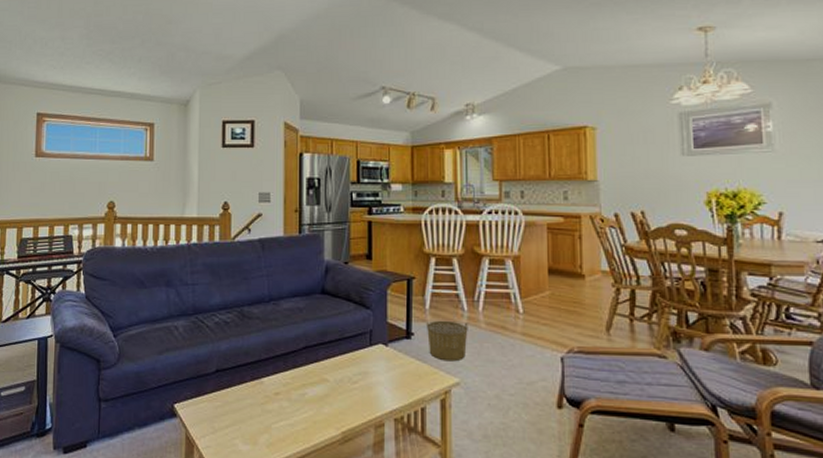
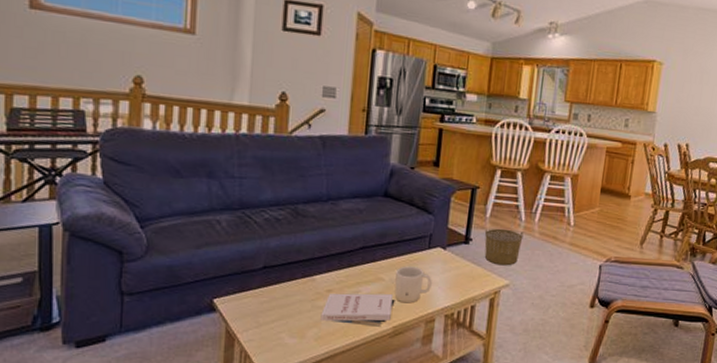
books: none [270,395,342,433] -> present [320,293,395,327]
mug: none [339,365,377,406] -> present [394,266,432,303]

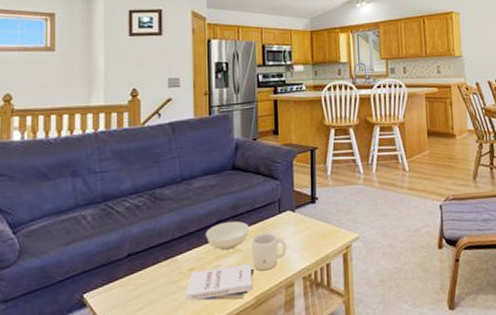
bowl: none [347,249,396,277] -> present [205,221,250,250]
basket: present [484,228,524,266] -> none [328,183,364,220]

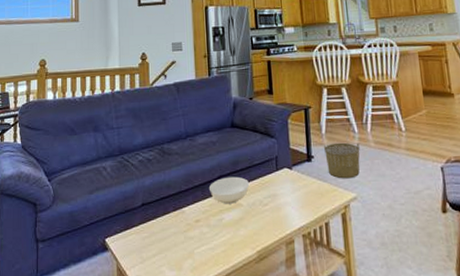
books: present [185,264,254,302] -> none [193,219,255,253]
mug: present [251,233,287,271] -> none [251,189,285,227]
basket: none [328,183,364,220] -> present [323,142,360,179]

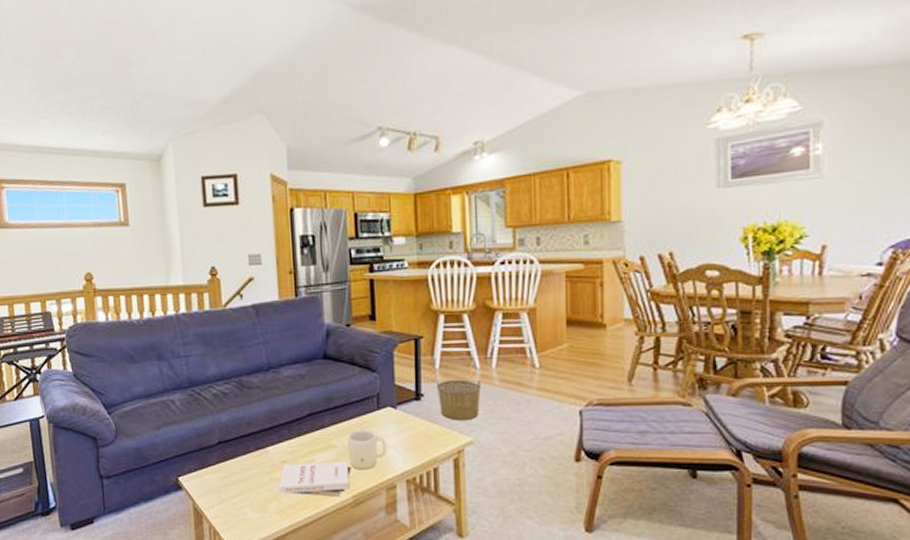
books: none [193,219,255,253] -> present [278,461,351,497]
bowl: present [208,176,250,204] -> none [296,414,346,445]
mug: none [251,189,285,227] -> present [346,430,387,470]

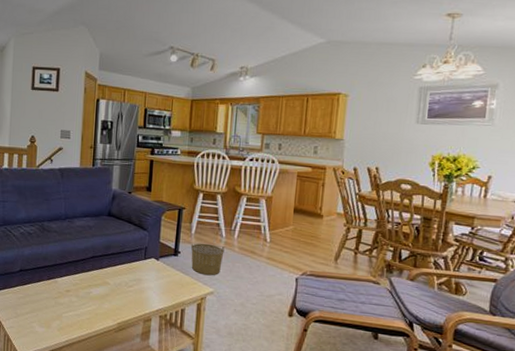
books: present [278,461,351,497] -> none [61,293,119,323]
mug: present [346,430,387,470] -> none [118,273,148,304]

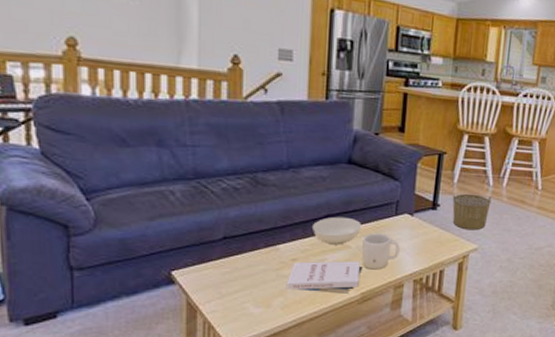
books: none [61,293,119,323] -> present [286,261,363,294]
bowl: none [81,258,119,281] -> present [311,216,363,245]
mug: none [118,273,148,304] -> present [361,233,400,270]

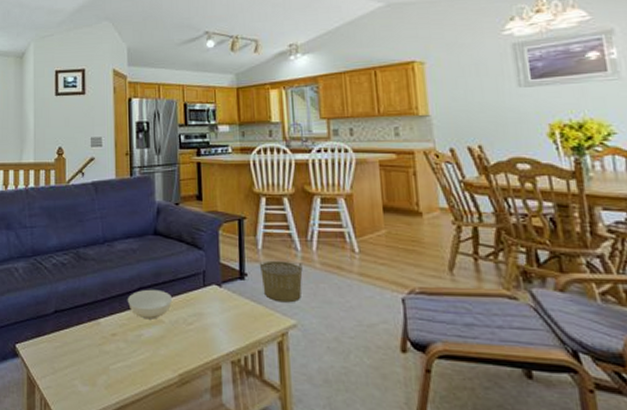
books: present [286,261,363,294] -> none [108,337,178,375]
mug: present [361,233,400,270] -> none [174,306,212,348]

